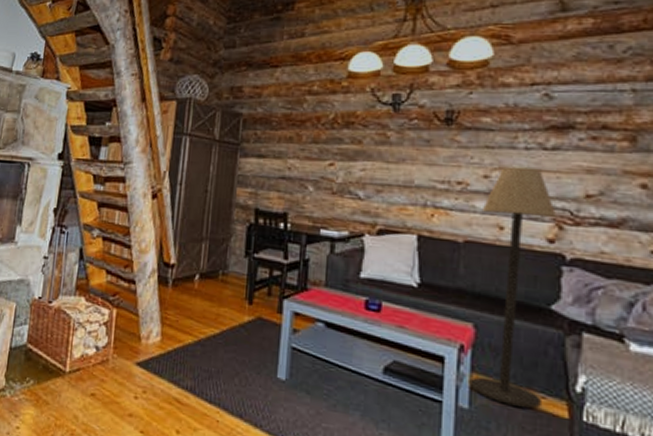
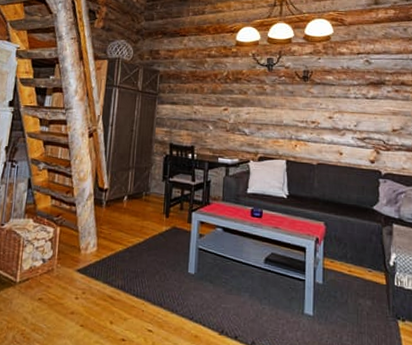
floor lamp: present [469,167,558,409] -> none [322,111,376,279]

